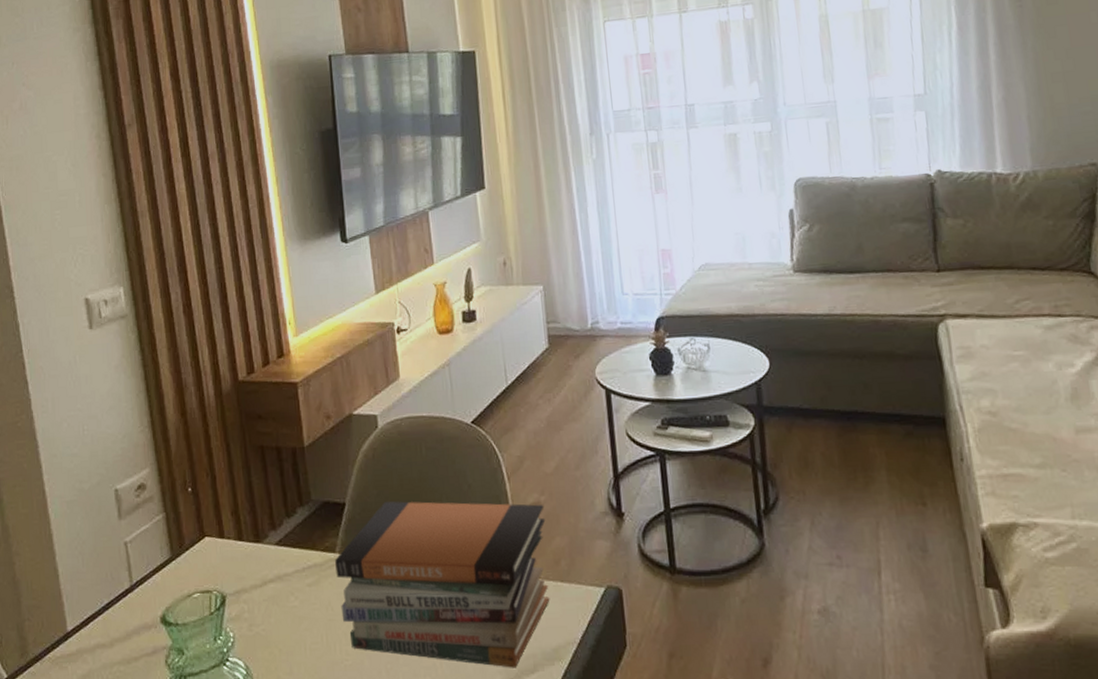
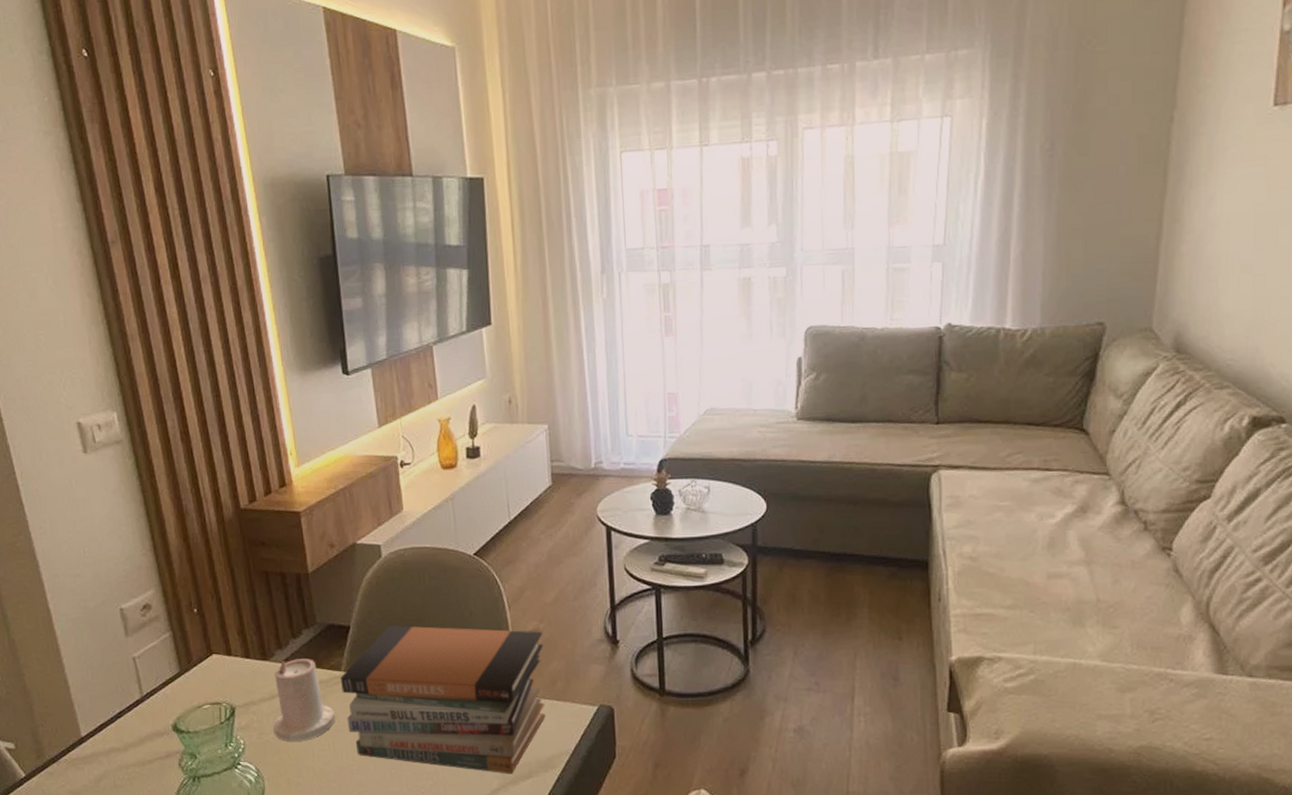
candle: none [265,540,329,634] -> present [273,659,335,742]

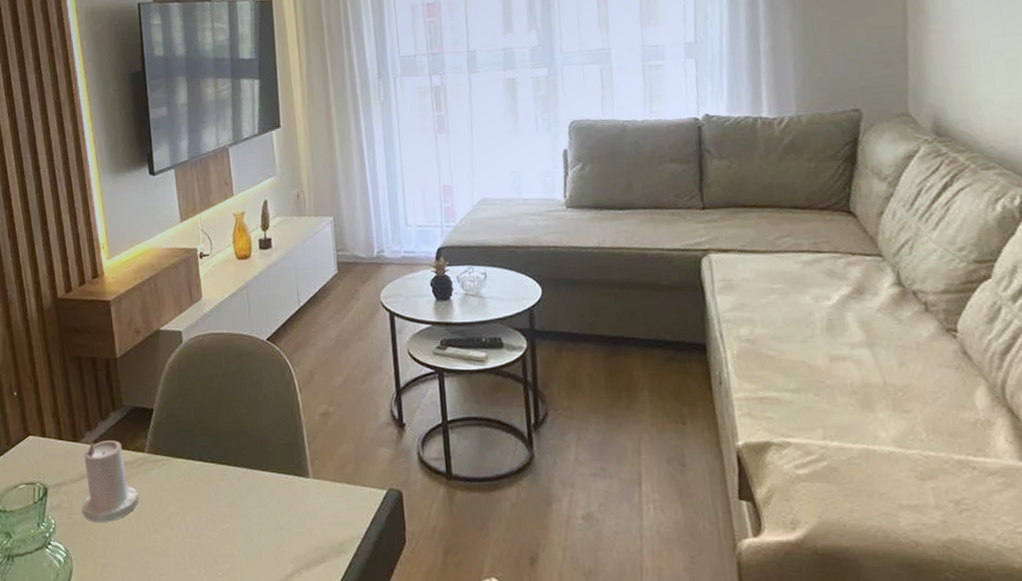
book stack: present [341,625,546,774] -> none [144,408,337,559]

